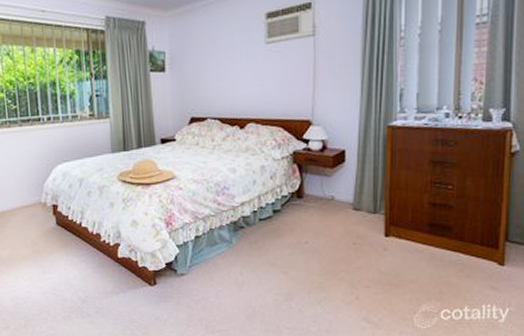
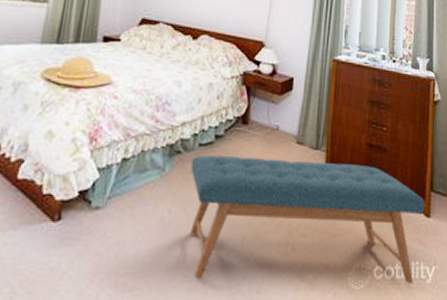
bench: none [254,223,498,323] -> present [189,155,425,284]

